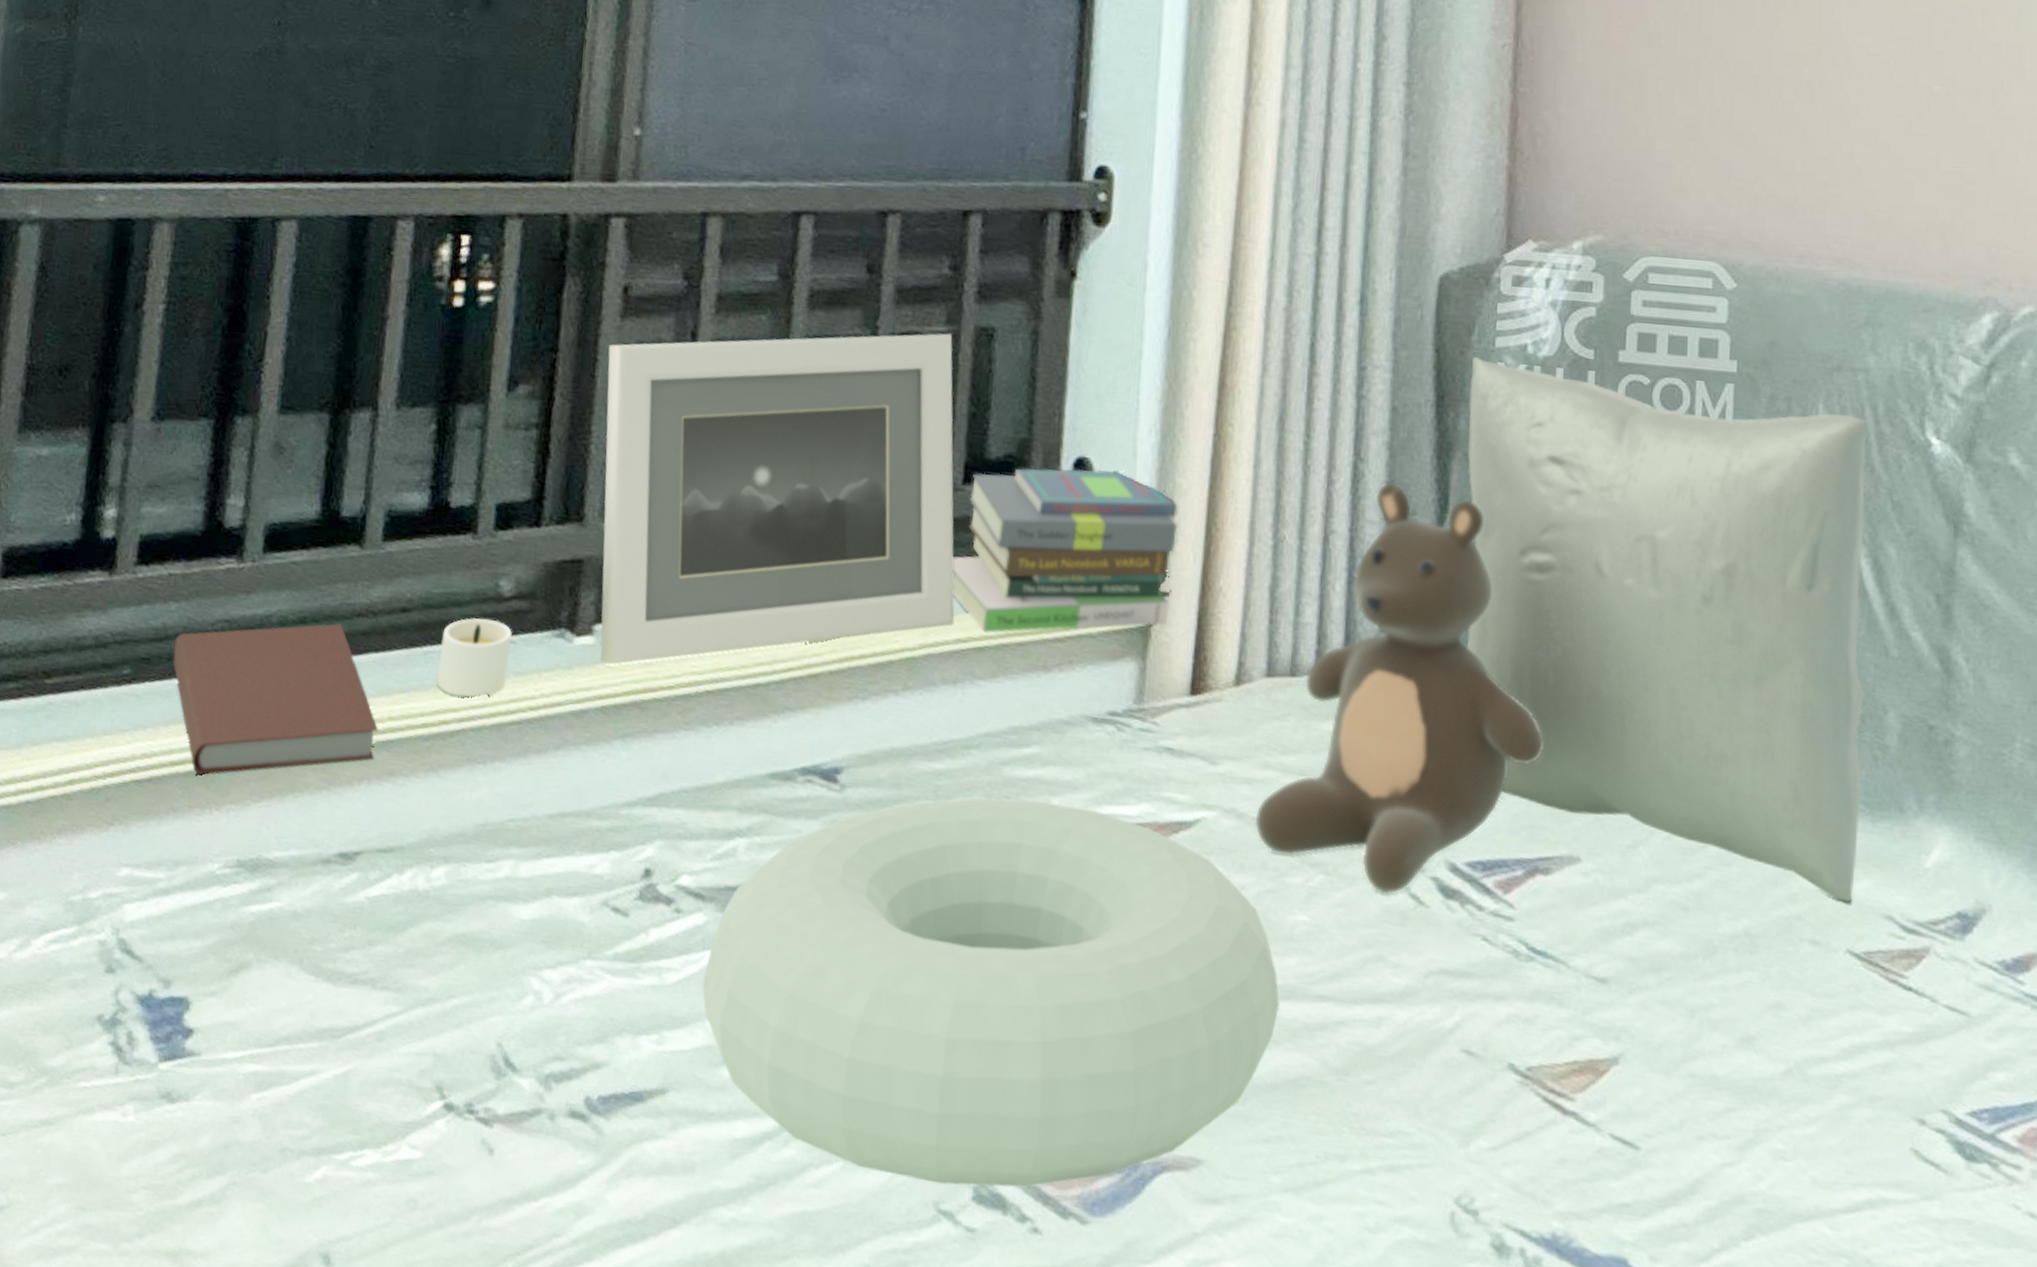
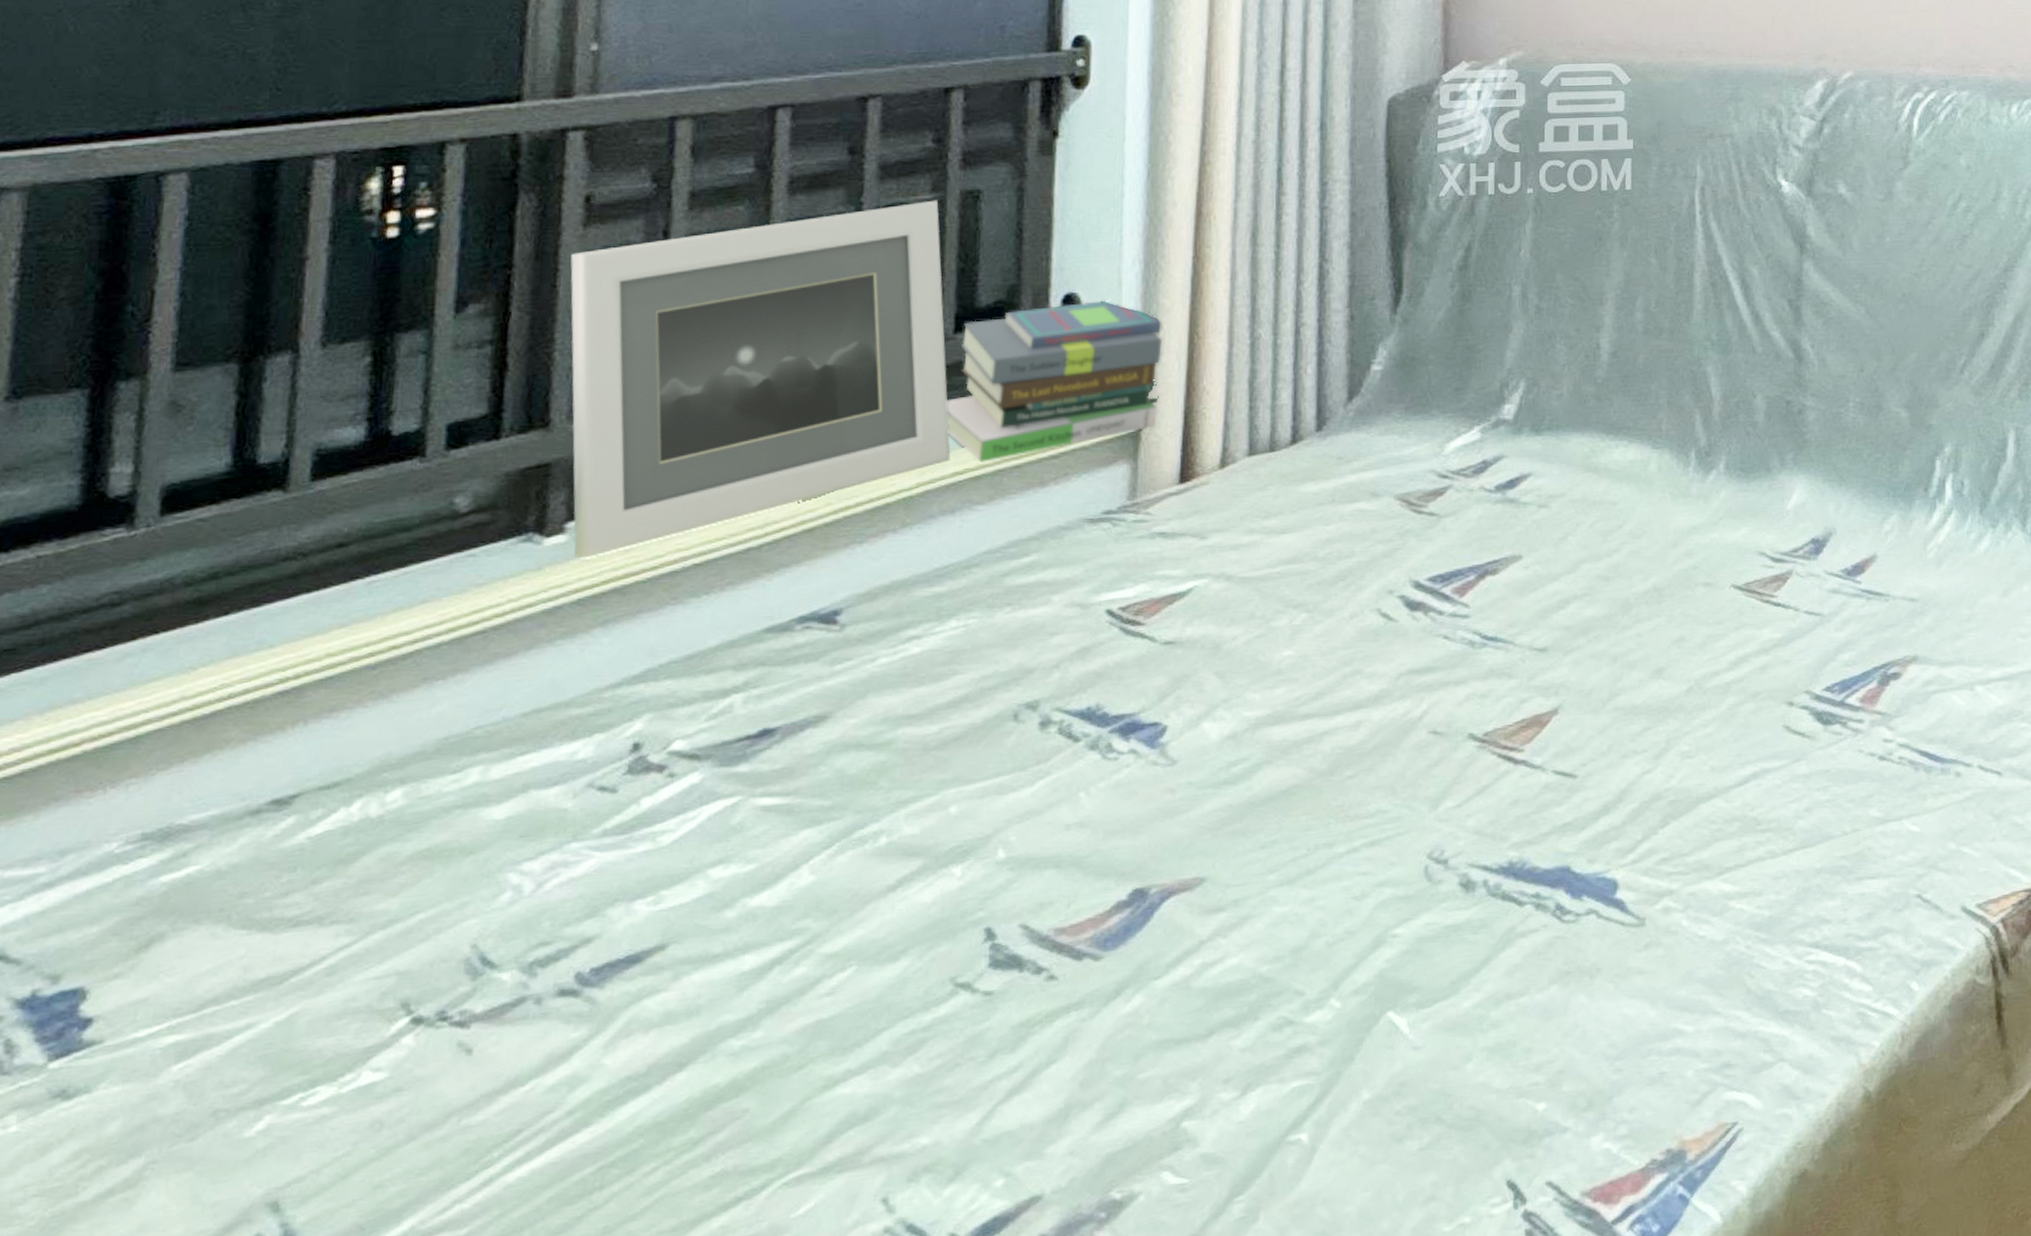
book: present [171,623,379,776] -> none [44,572,315,757]
candle: present [437,618,512,699] -> none [383,537,471,620]
cushion: present [702,798,1280,1188] -> none [701,600,1270,966]
teddy bear: present [1254,482,1544,894] -> none [1242,276,1489,618]
pillow: present [1467,357,1866,906] -> none [1417,162,1738,551]

